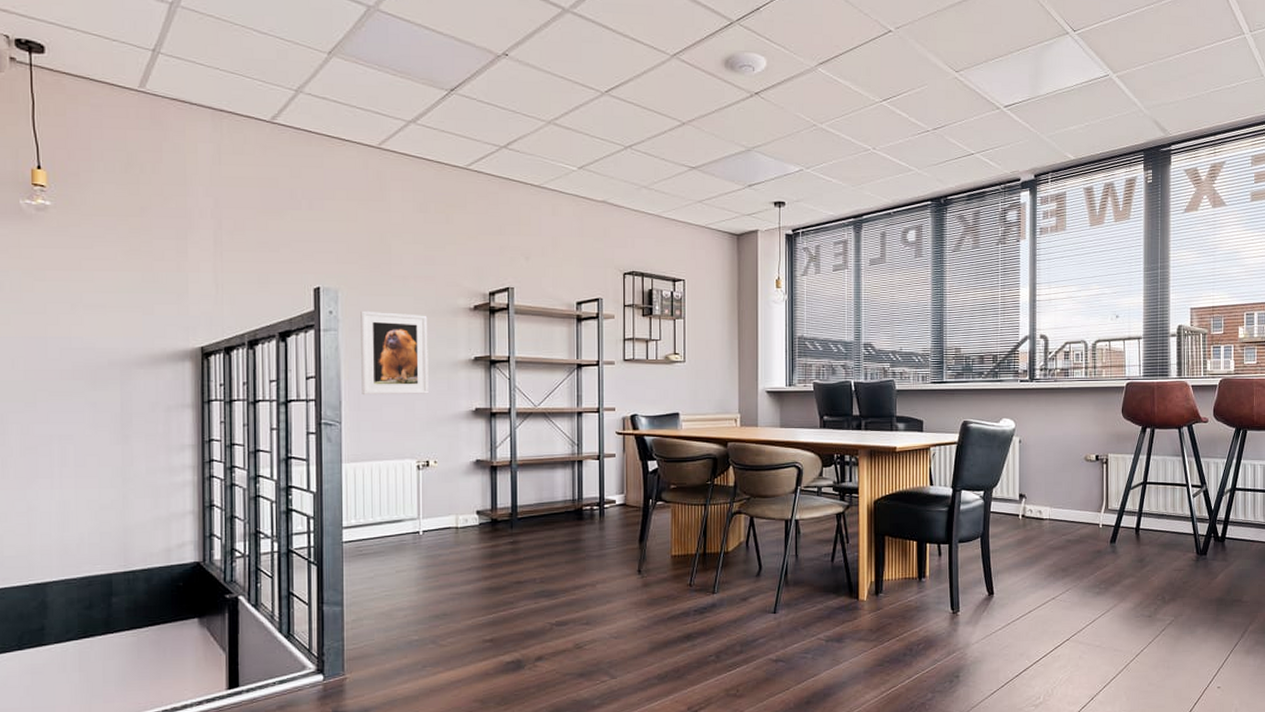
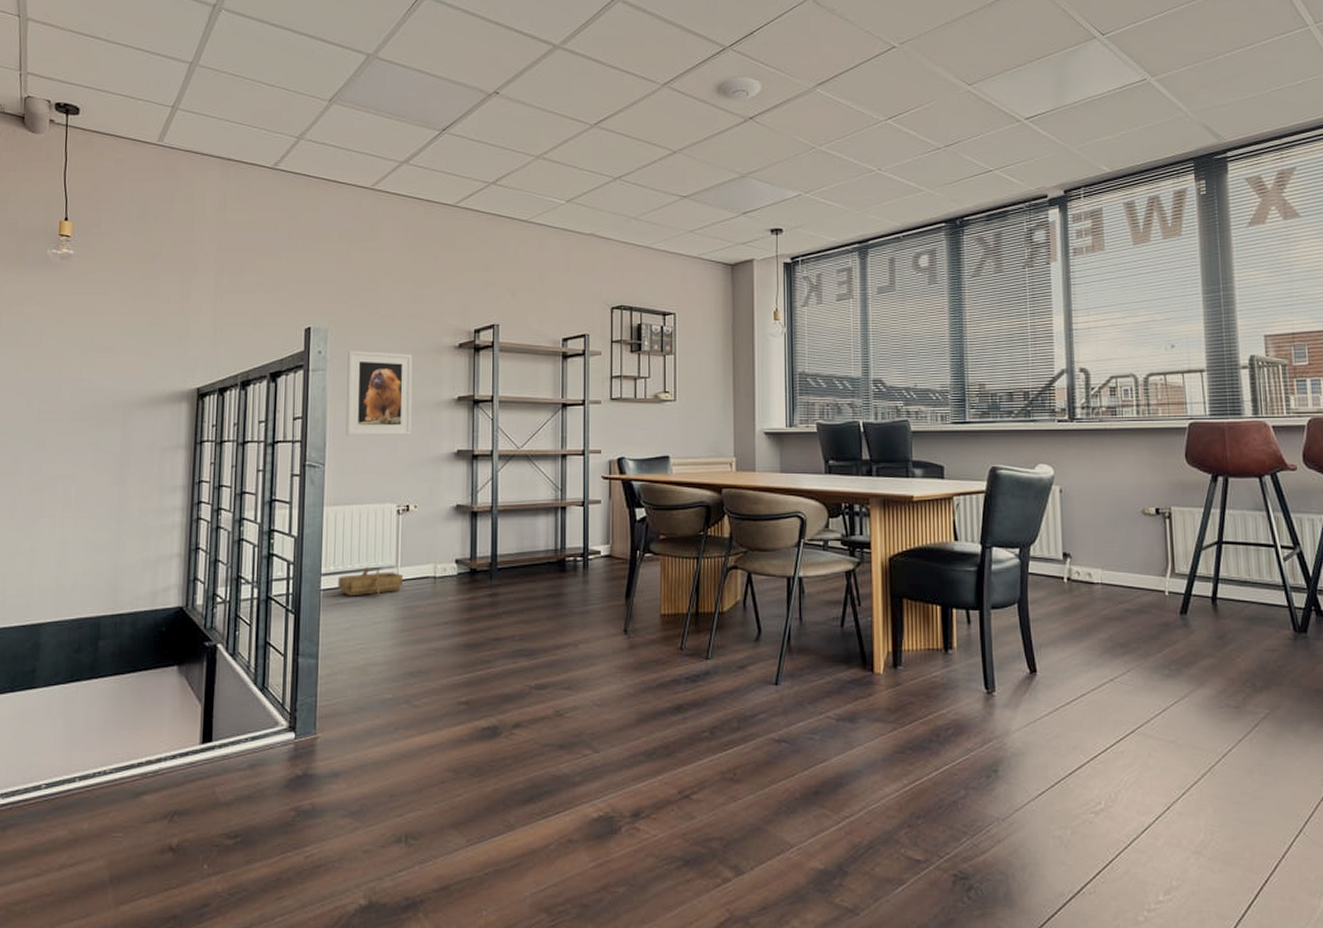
wooden boat: none [359,519,425,548] -> present [337,566,403,596]

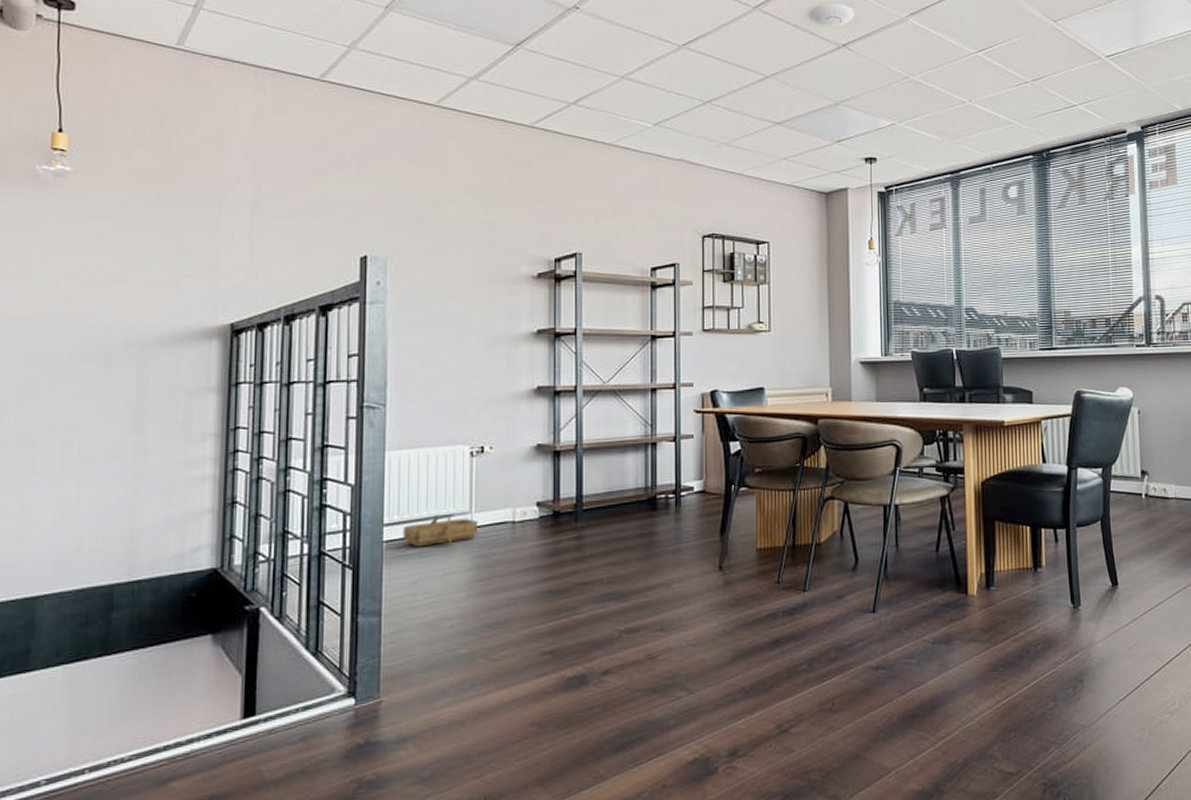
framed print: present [346,350,413,435] -> none [410,280,486,373]

